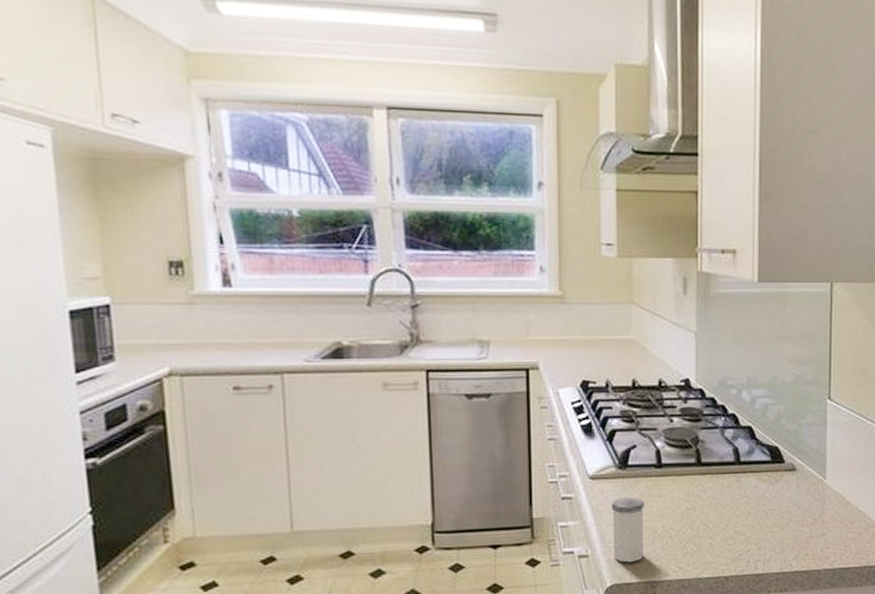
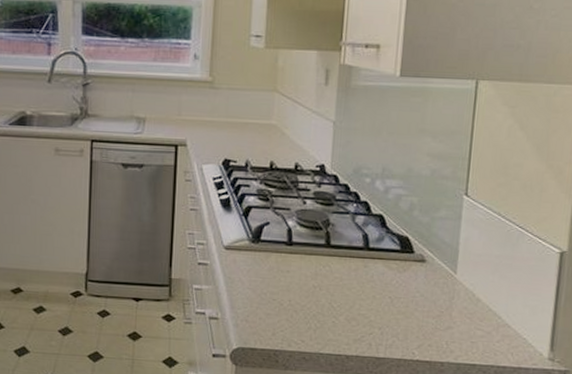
salt shaker: present [611,497,645,563] -> none [240,269,274,330]

